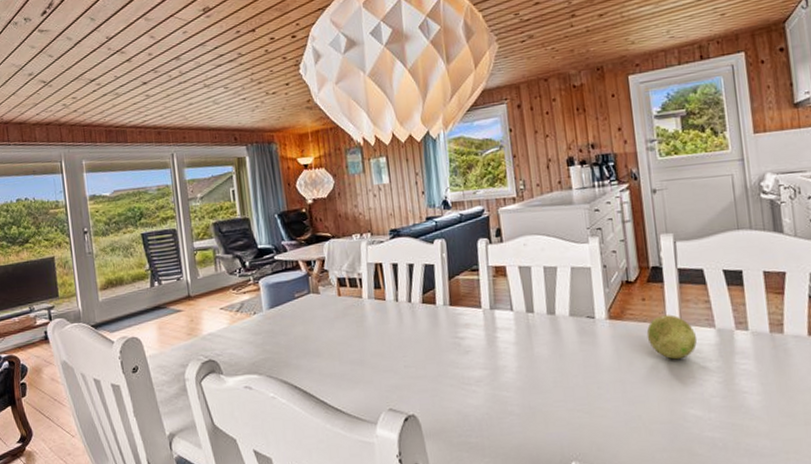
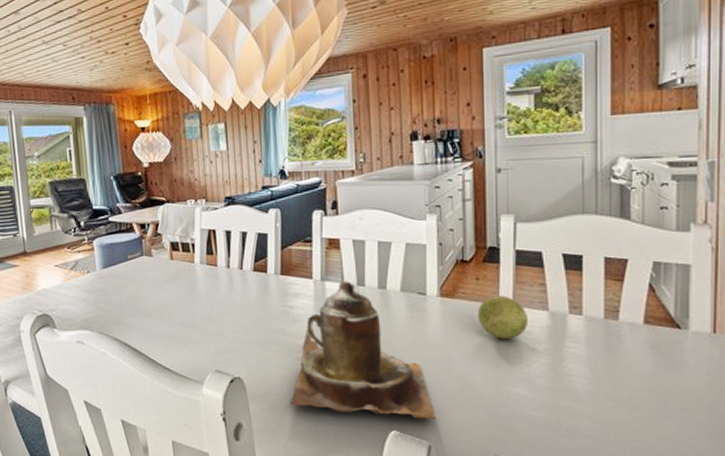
teapot: none [467,307,616,448] -> present [290,280,436,420]

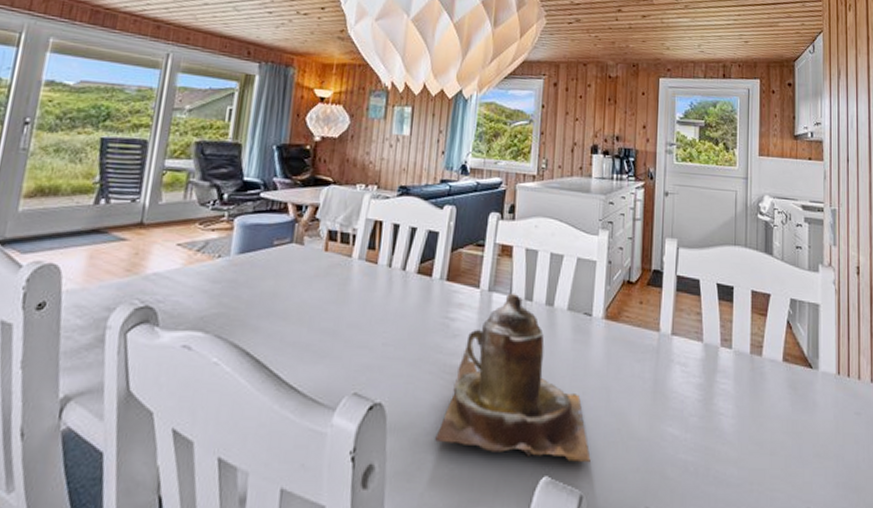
decorative ball: present [477,295,529,340] -> none [638,322,685,371]

